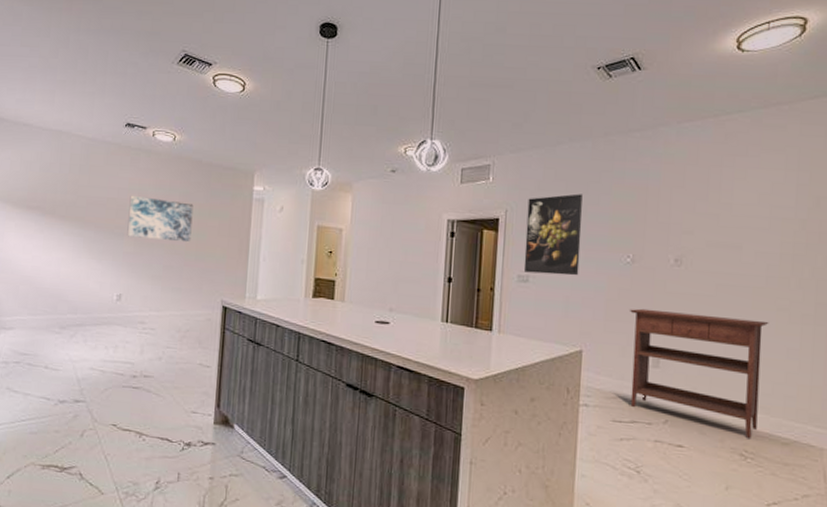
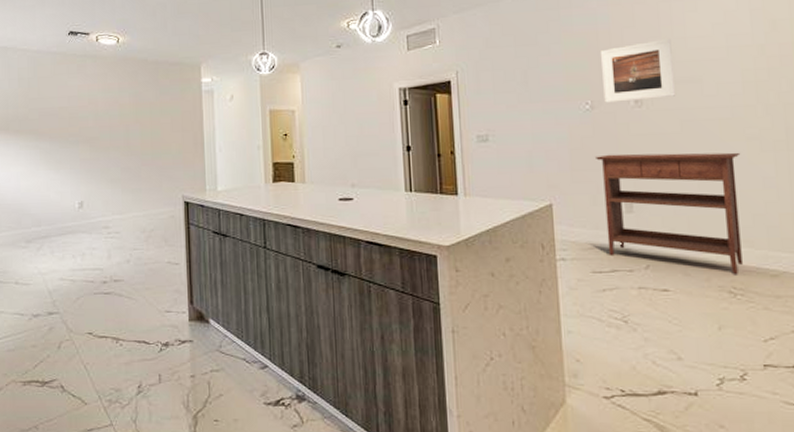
wall art: present [127,195,194,243] -> none [80,101,145,144]
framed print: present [523,193,583,276] -> none [478,46,539,132]
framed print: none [646,203,717,260] -> present [600,39,675,103]

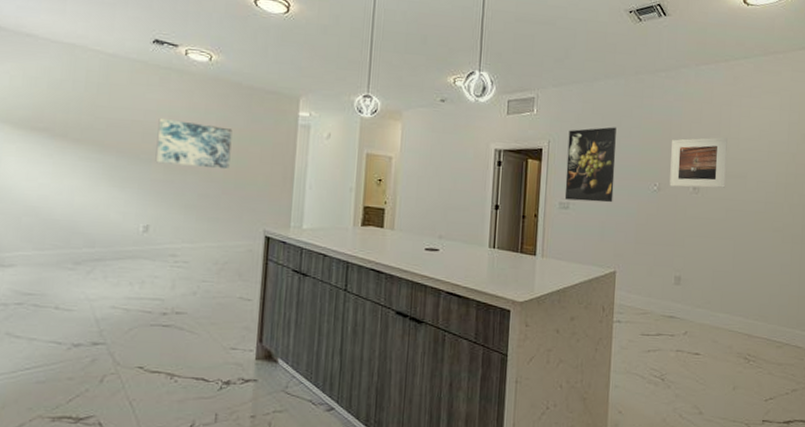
wall art: none [80,101,145,144] -> present [155,117,233,170]
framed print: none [478,46,539,132] -> present [564,127,616,203]
console table: present [596,152,743,274] -> none [656,232,767,343]

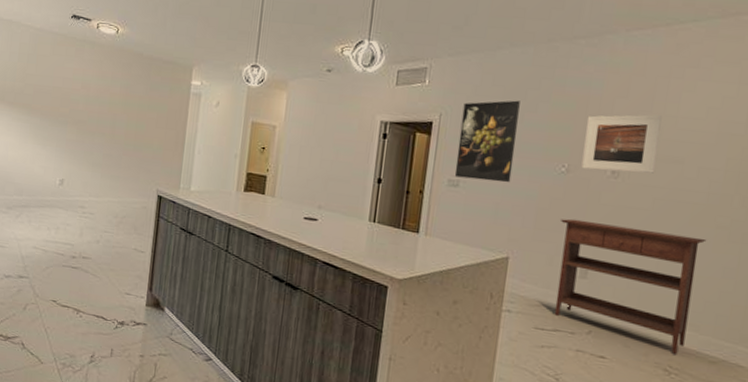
wall art: present [155,117,233,170] -> none [70,85,134,133]
console table: none [656,232,767,343] -> present [554,218,707,354]

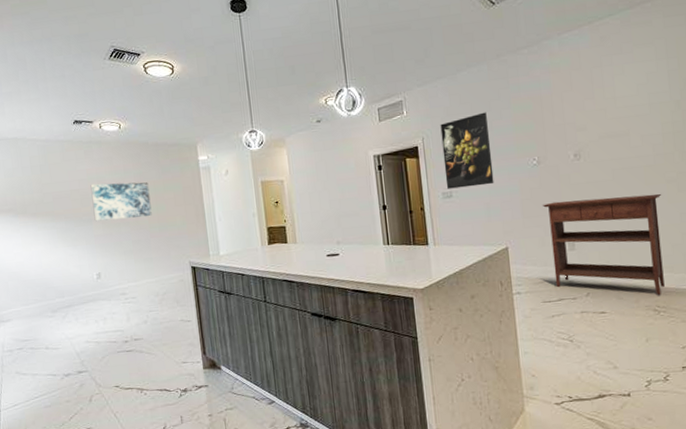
wall art: none [70,85,134,133] -> present [90,182,152,222]
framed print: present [581,114,662,173] -> none [544,99,607,158]

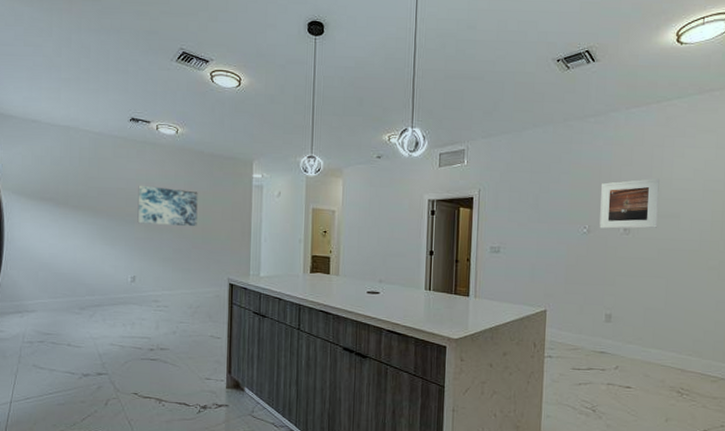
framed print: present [440,112,494,189] -> none [495,173,545,246]
console table: present [543,193,665,295] -> none [586,272,702,378]
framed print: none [544,99,607,158] -> present [599,179,660,229]

